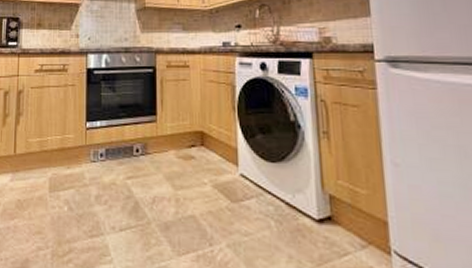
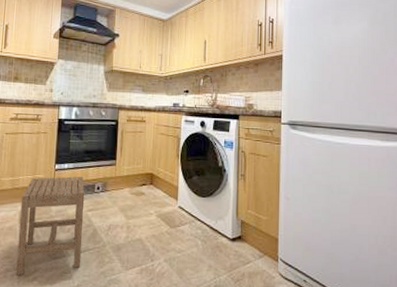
stool: none [49,136,122,256] -> present [16,176,85,276]

